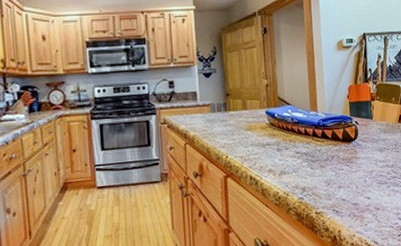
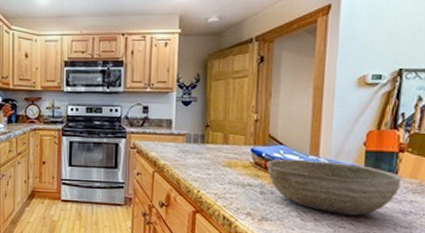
bowl: none [279,114,376,159] -> present [267,158,402,216]

